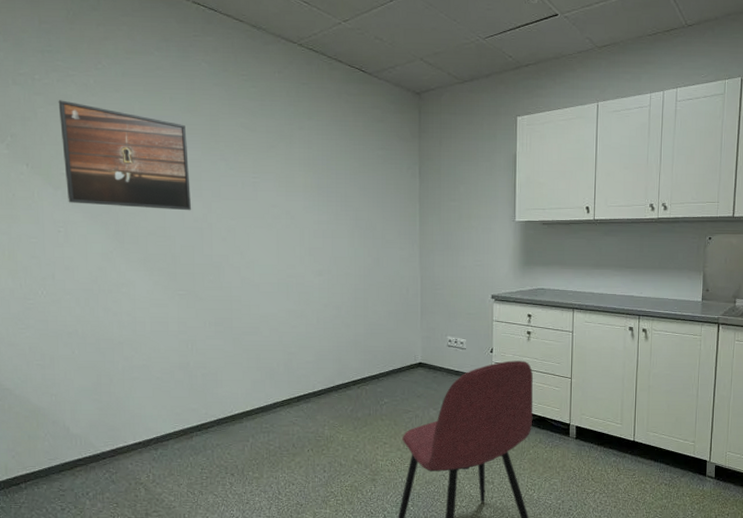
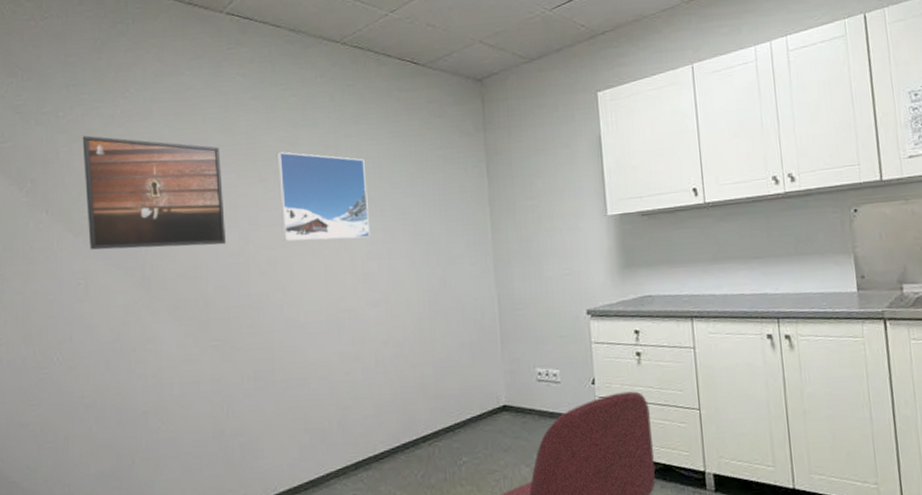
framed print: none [237,136,318,218] -> present [276,152,371,242]

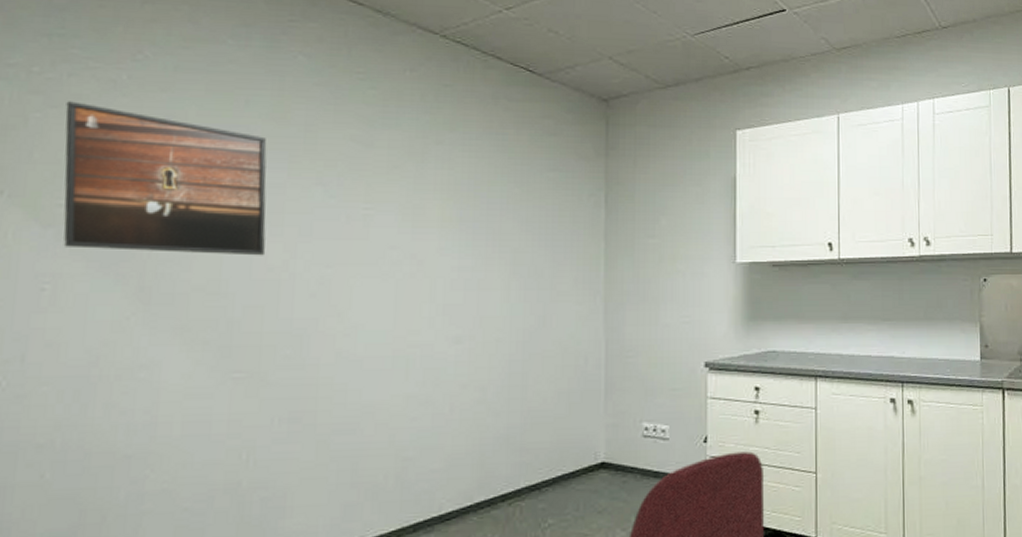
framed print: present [276,152,371,242] -> none [342,152,458,263]

